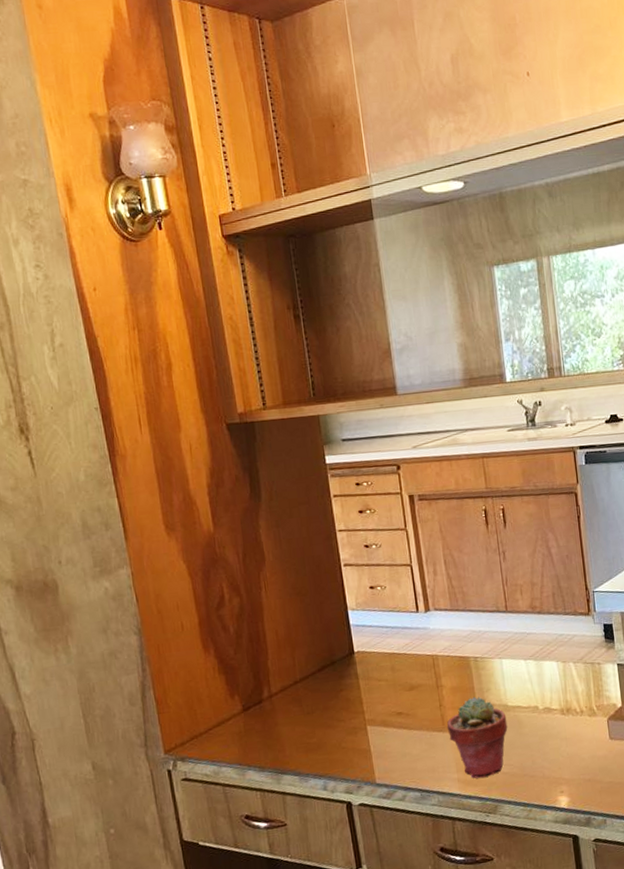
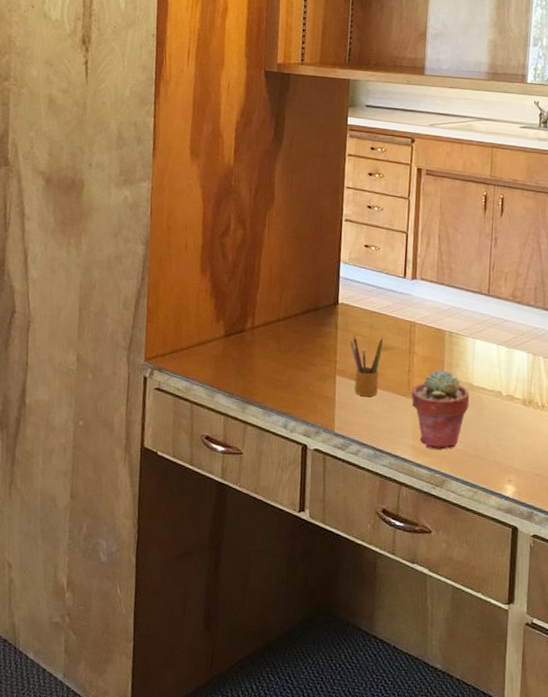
pencil box: none [374,677,413,741] -> present [350,336,383,397]

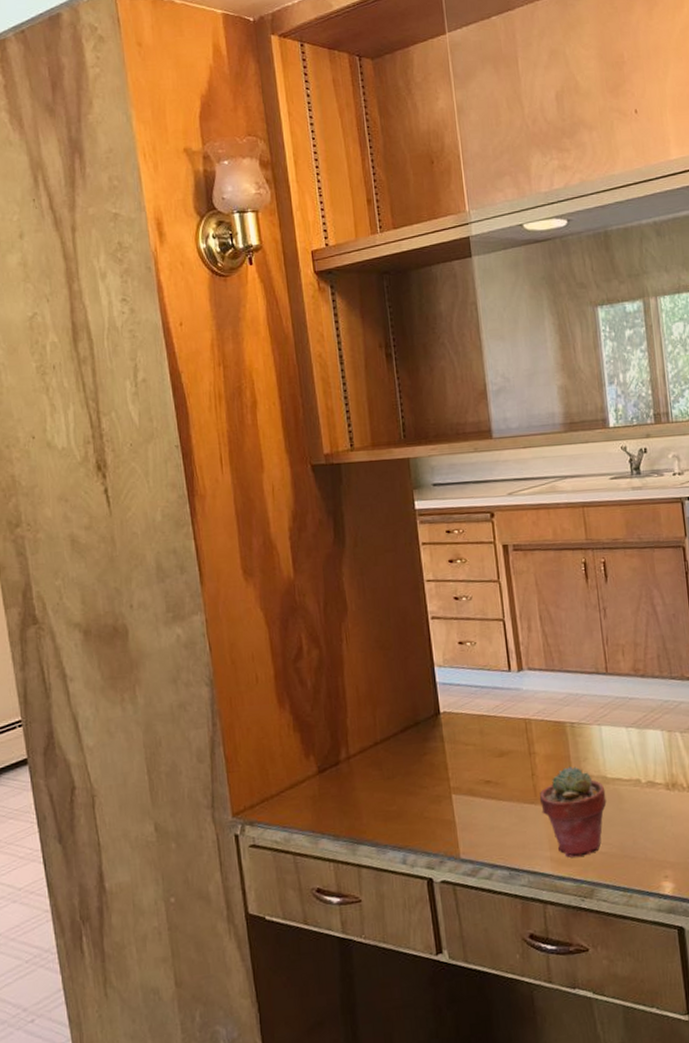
pencil box: present [350,336,383,397] -> none [461,742,502,812]

